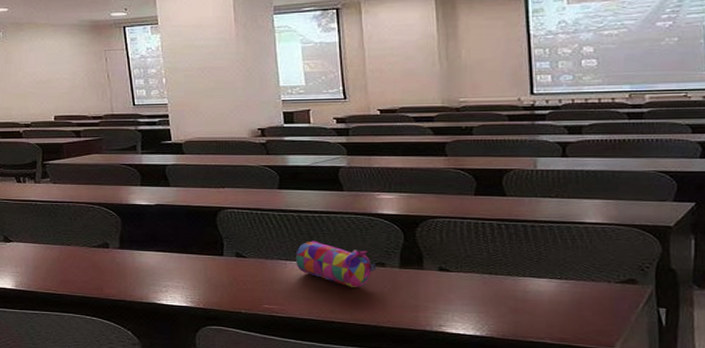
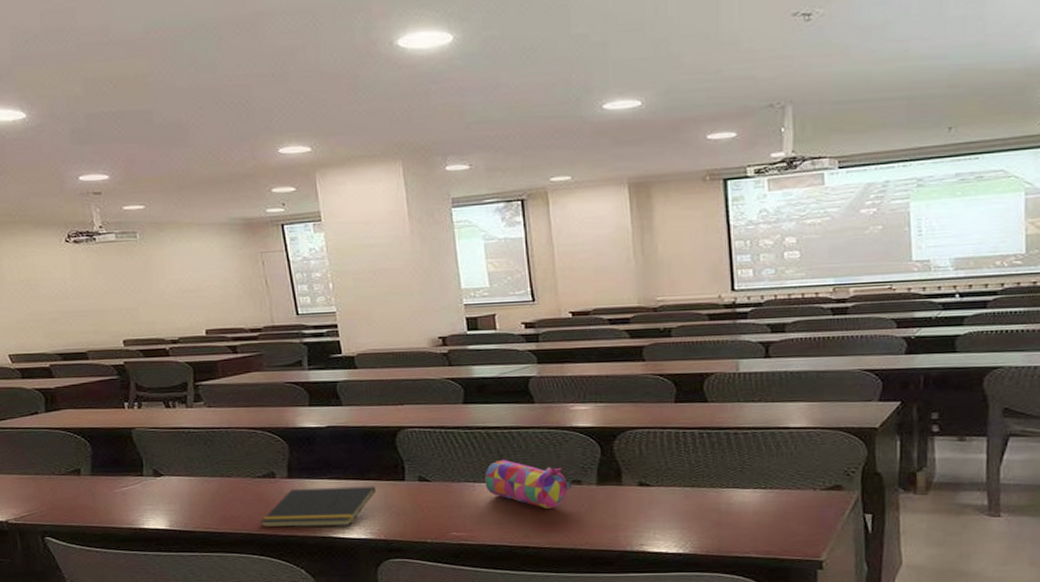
notepad: none [93,258,197,294] -> present [260,486,376,528]

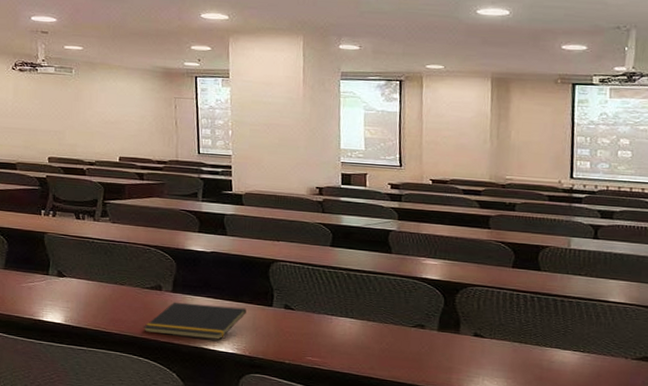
pencil case: present [485,459,572,508] -> none [341,298,417,347]

